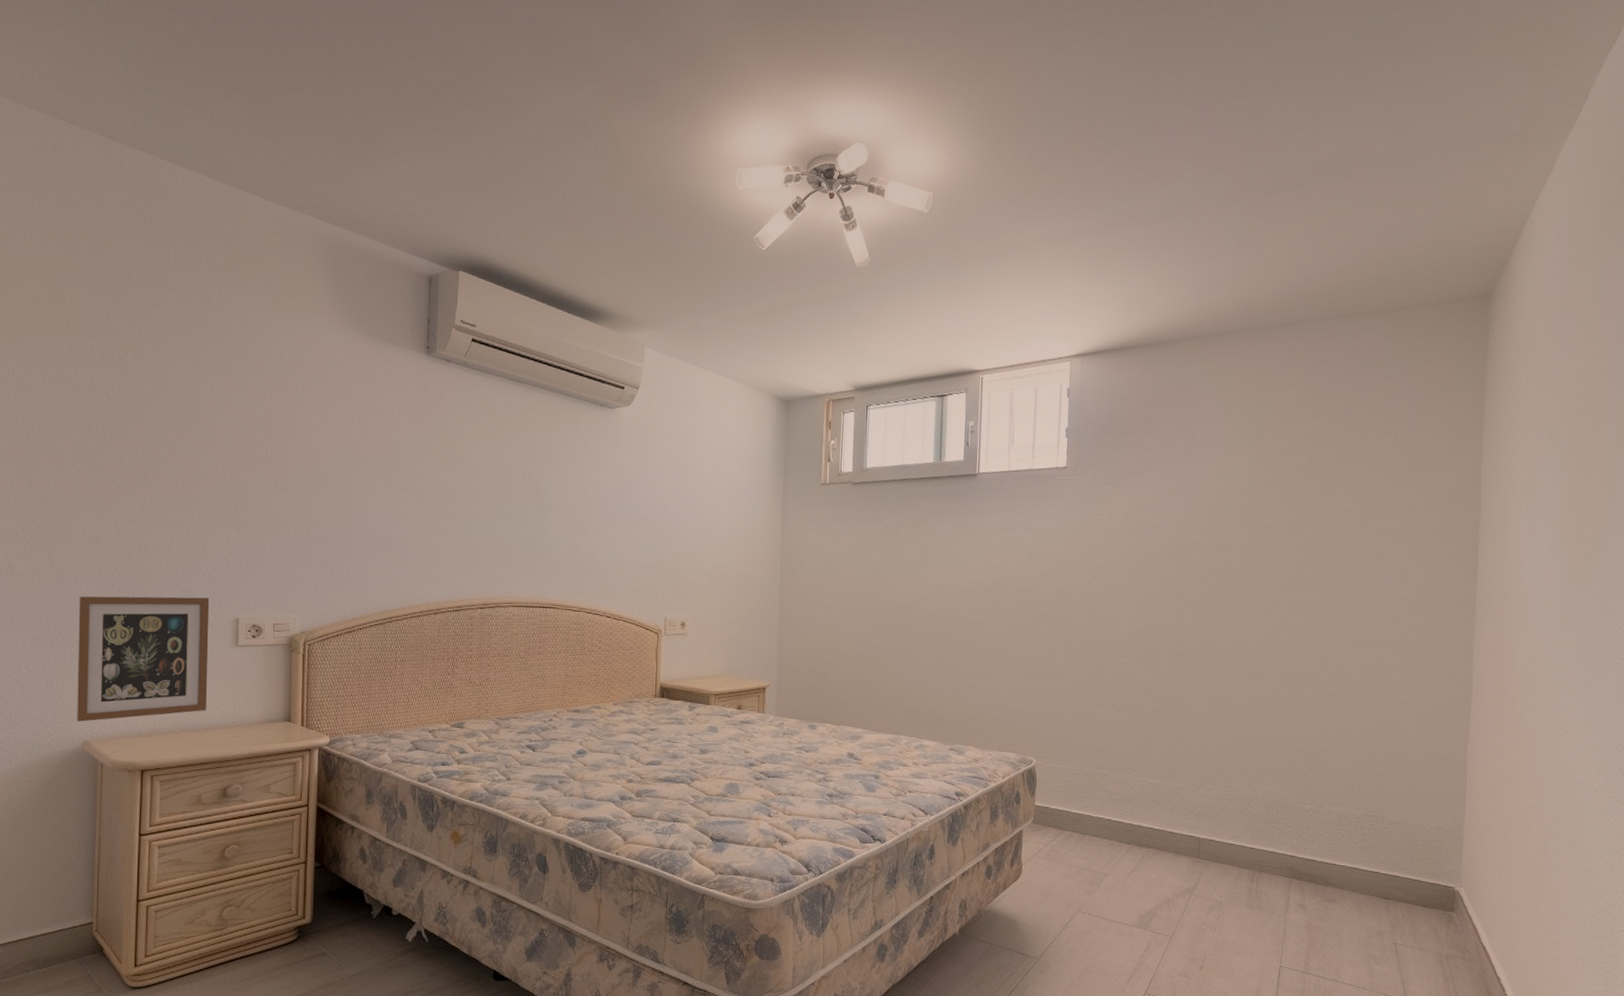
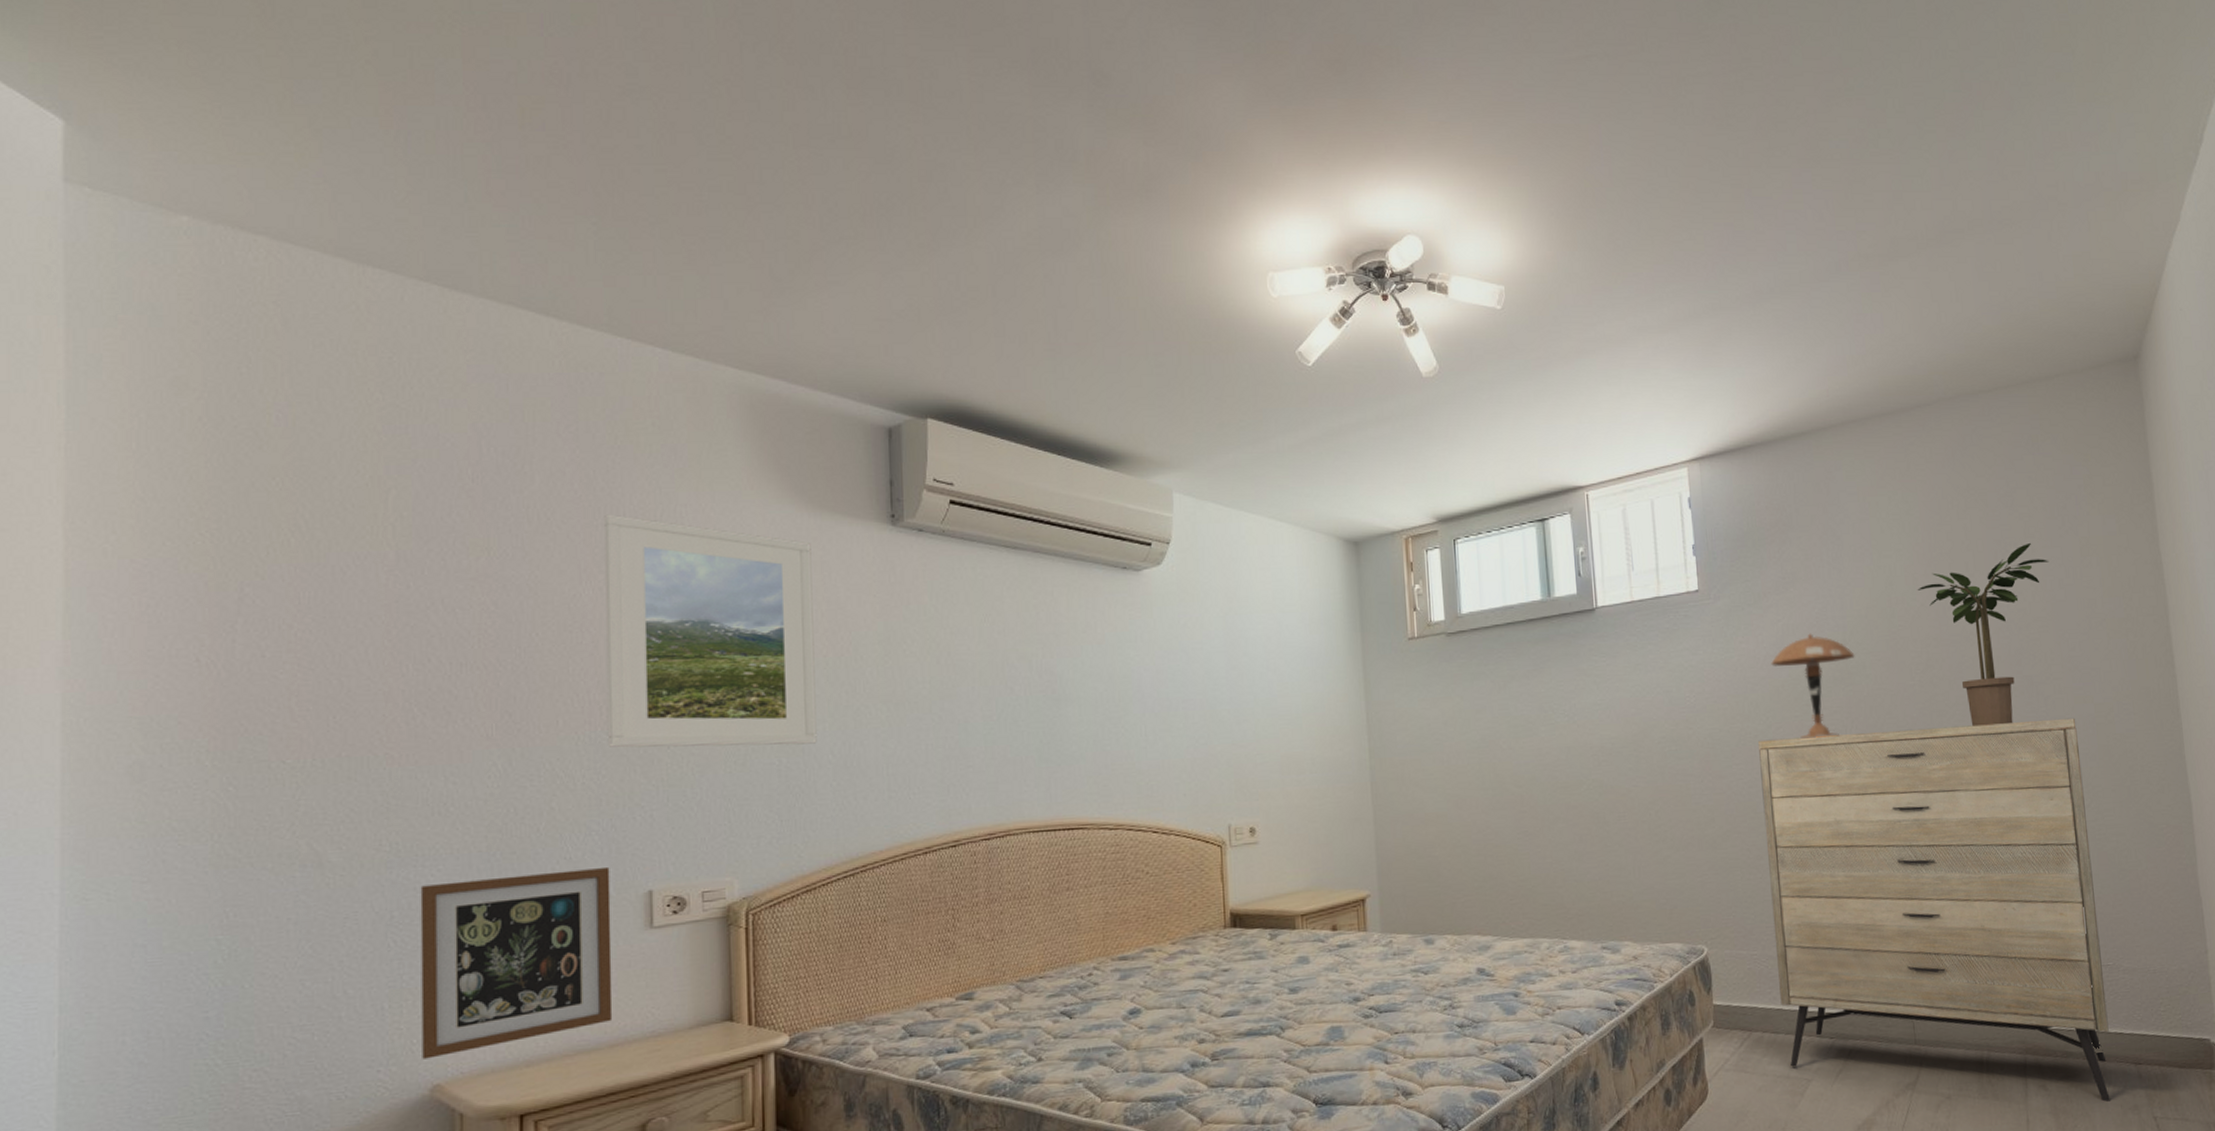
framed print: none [212,328,366,521] -> present [604,514,817,748]
dresser: none [1091,597,1380,925] -> present [1758,718,2110,1102]
table lamp: none [1120,512,1193,601] -> present [1771,633,1855,739]
potted plant: none [1256,453,1378,607] -> present [1917,542,2049,727]

